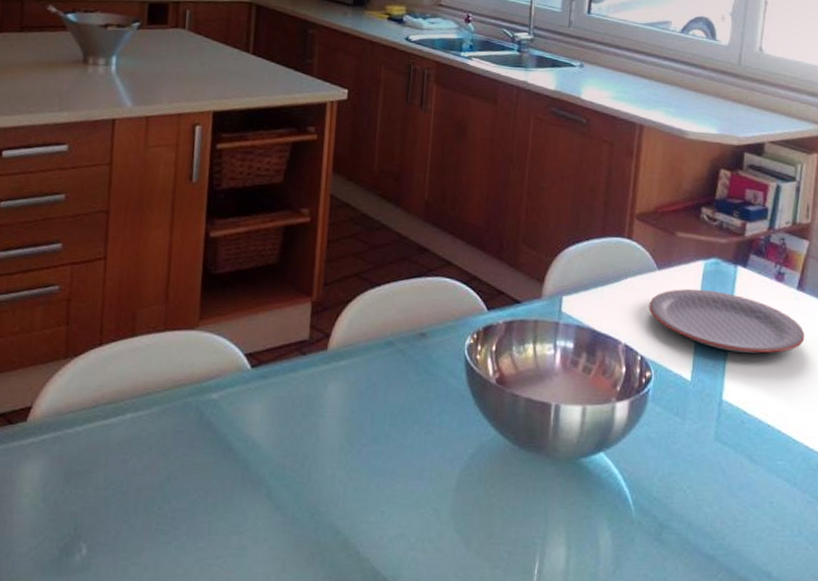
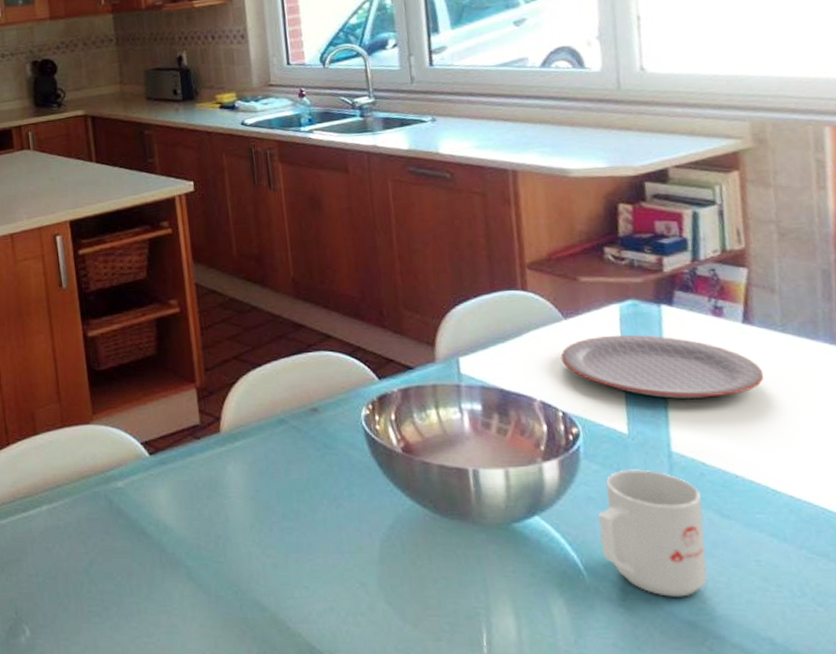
mug: none [651,413,738,533] -> present [597,469,708,597]

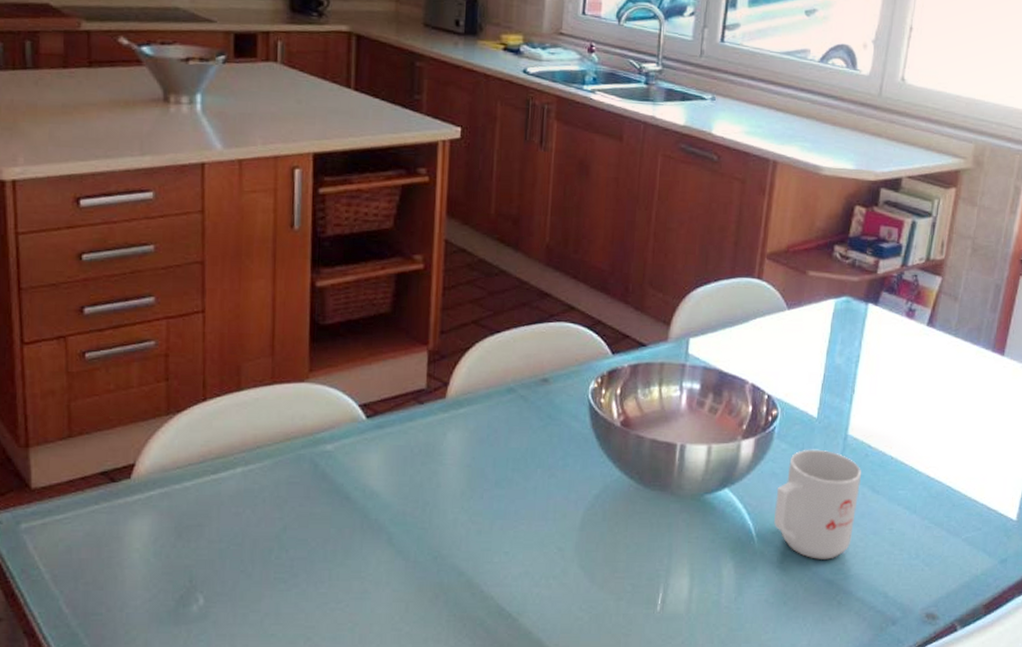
plate: present [560,334,765,399] -> none [777,327,933,389]

